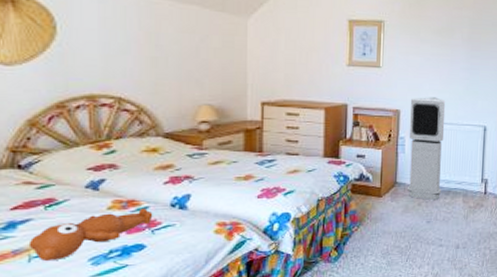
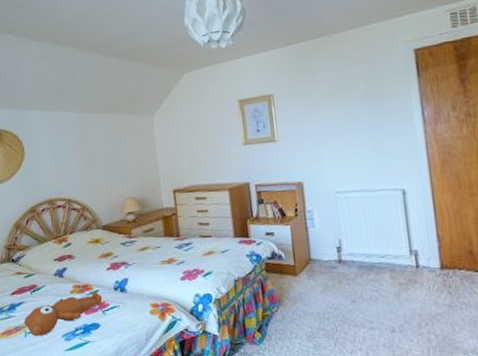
air purifier: present [407,97,446,200] -> none [313,164,364,277]

